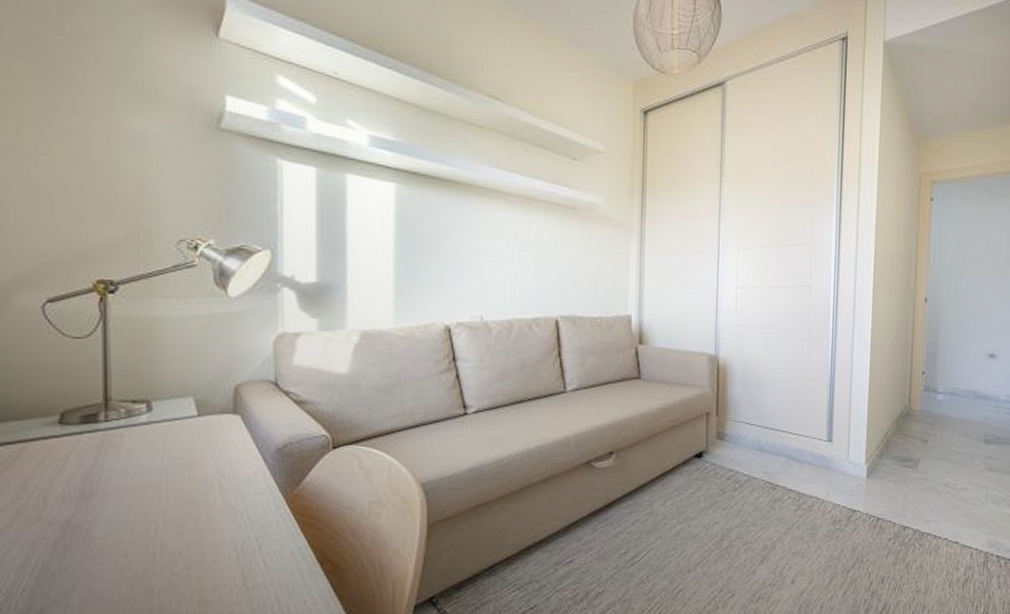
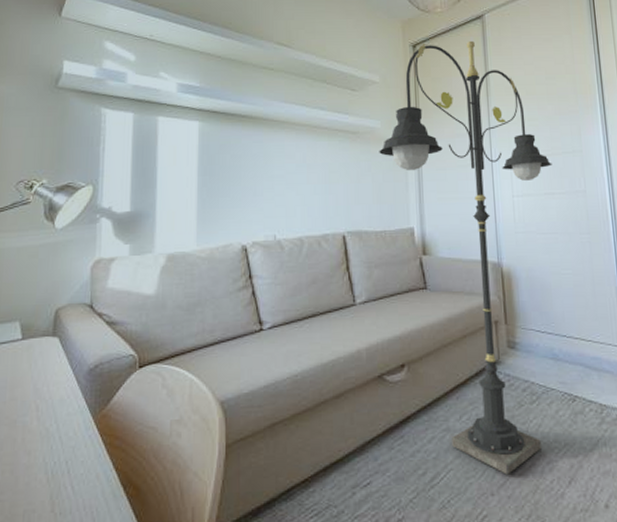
floor lamp: none [599,110,781,554] -> present [379,40,552,475]

